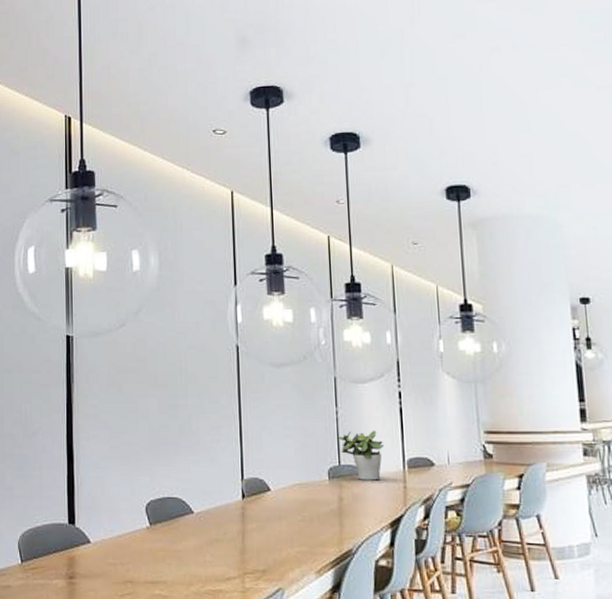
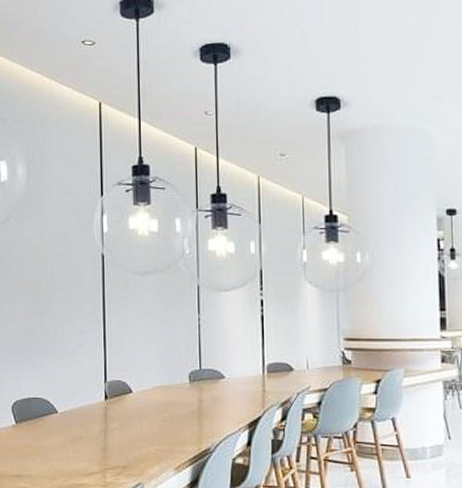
potted plant: present [338,431,385,481] -> none [200,337,245,384]

